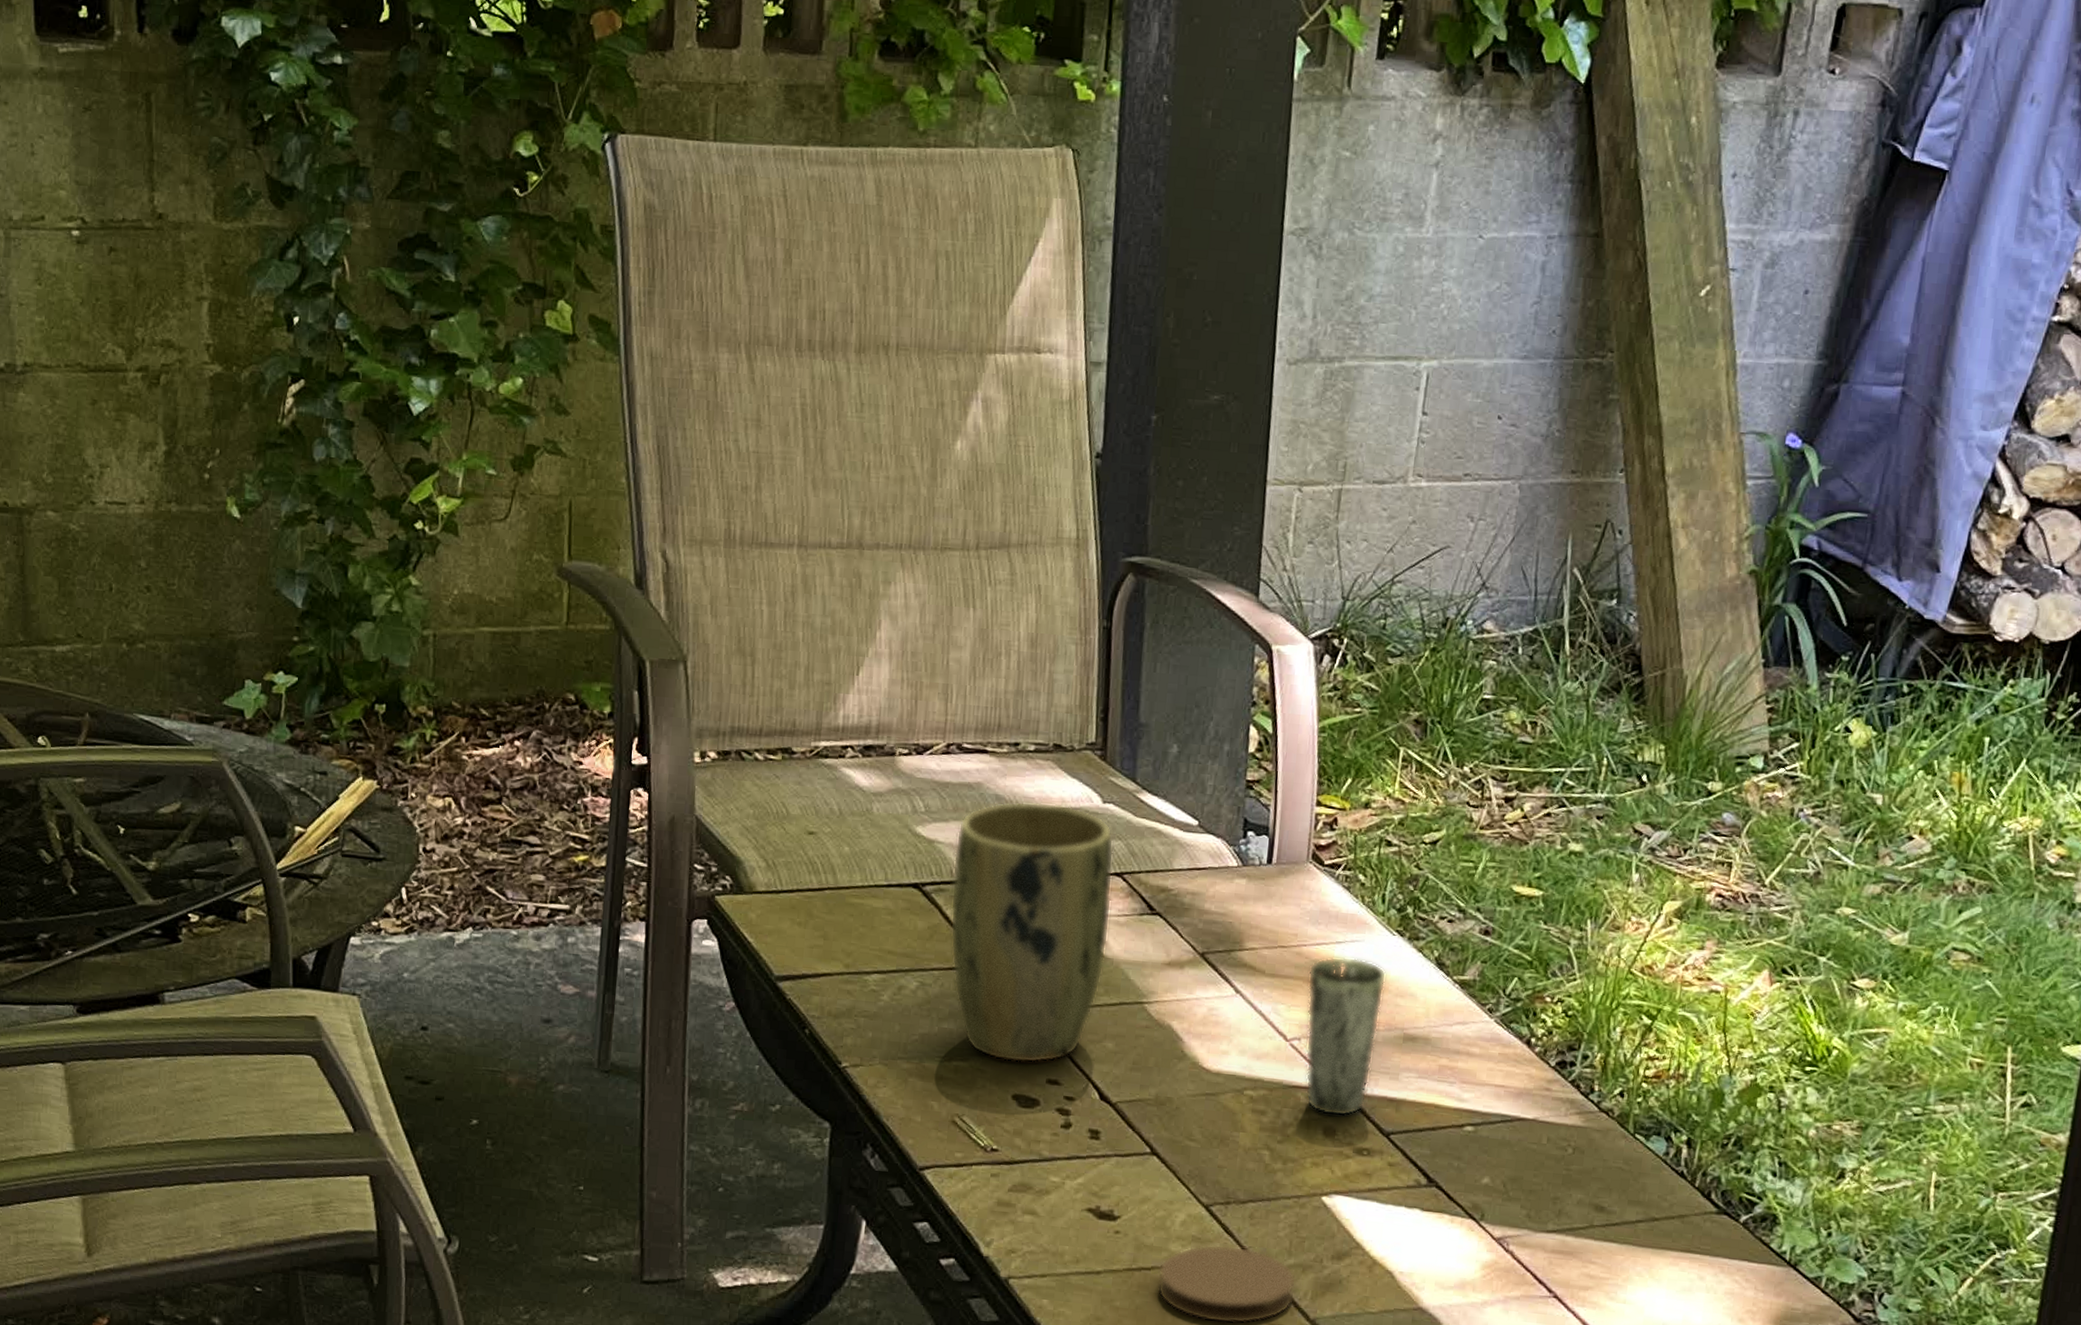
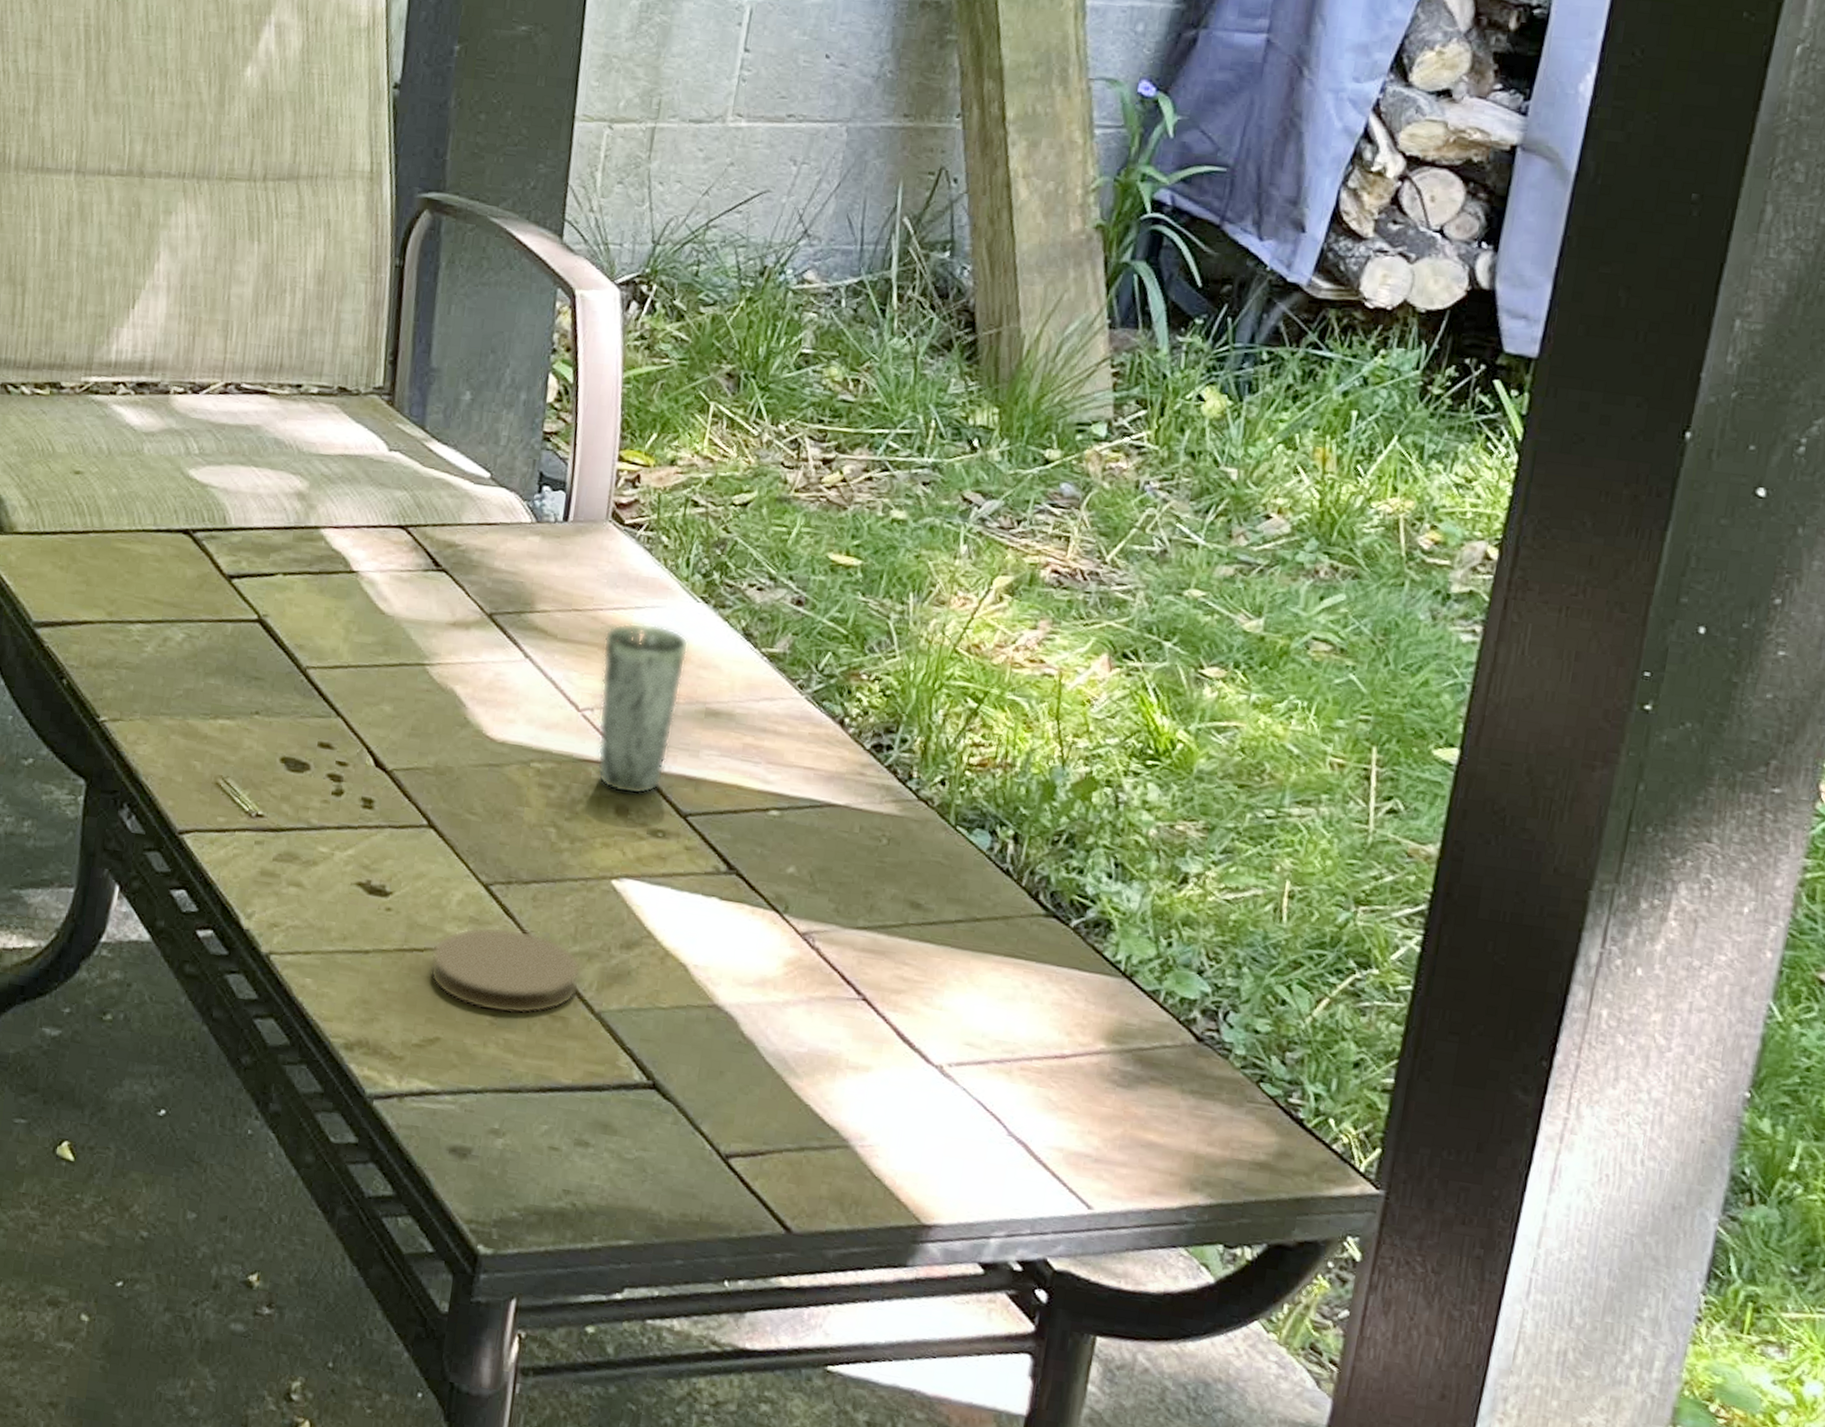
plant pot: present [950,801,1114,1063] -> none [221,446,399,725]

